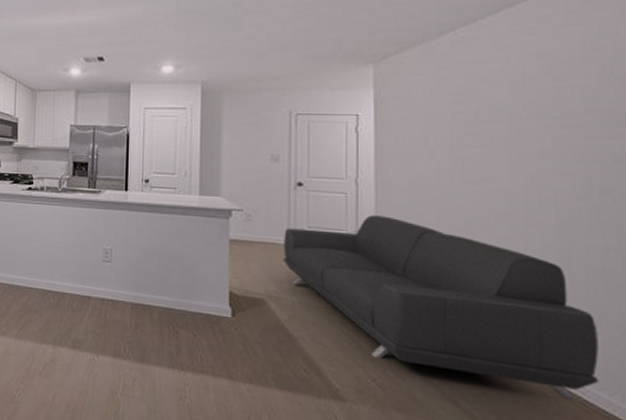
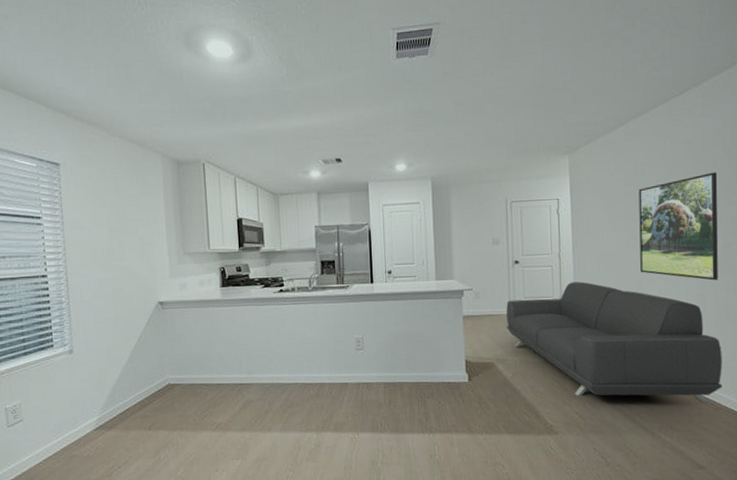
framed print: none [470,94,592,235] -> present [638,172,718,281]

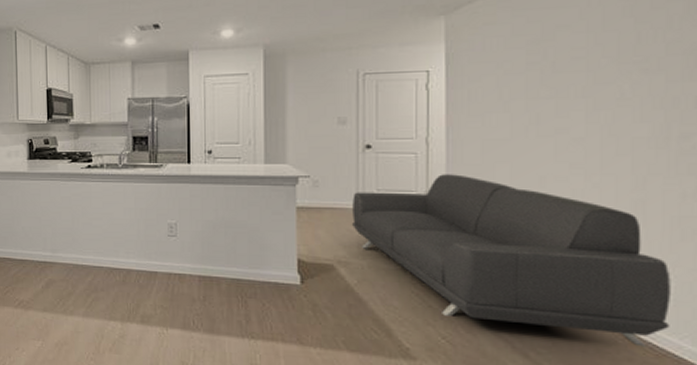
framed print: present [638,172,718,281] -> none [545,36,674,182]

